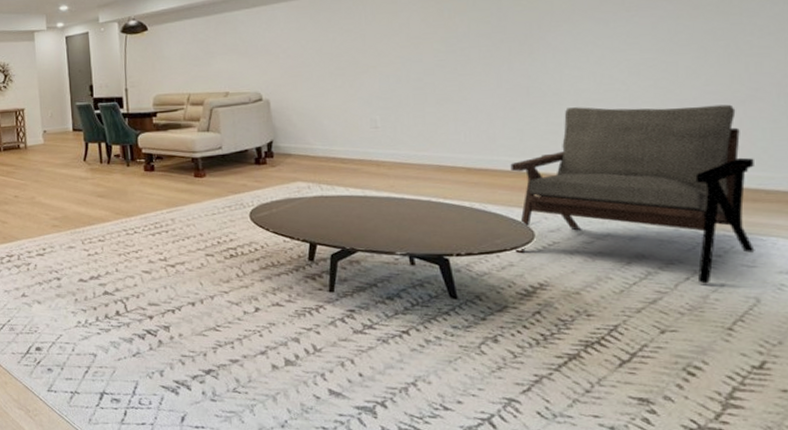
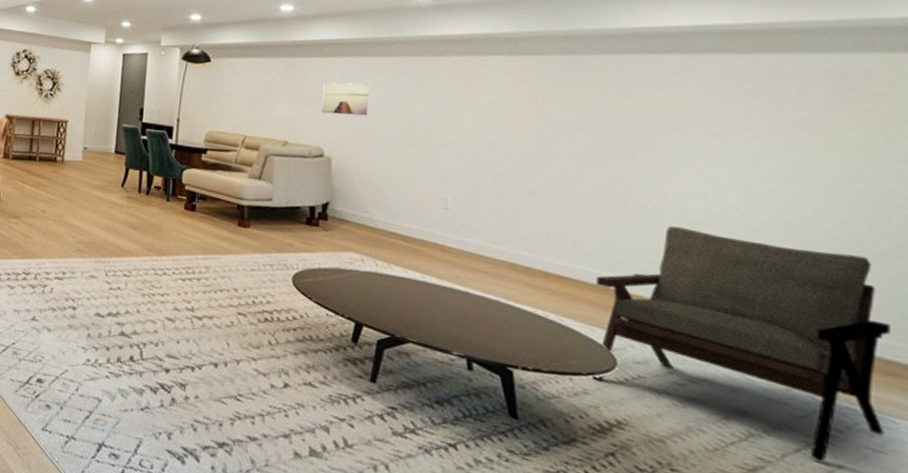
wall art: none [253,25,297,60] -> present [321,82,370,116]

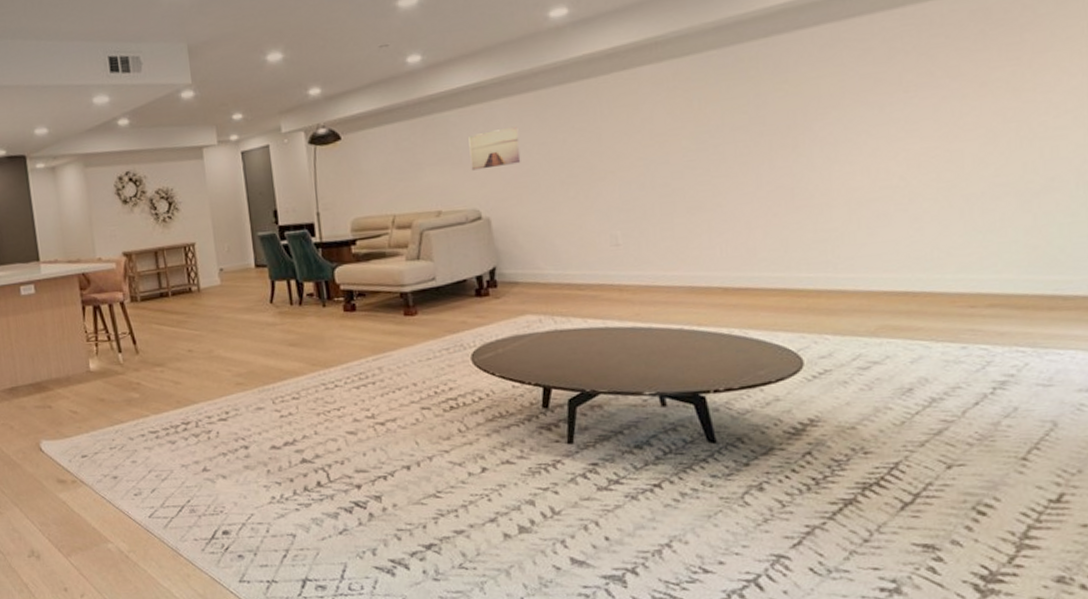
armchair: present [592,226,891,462] -> none [774,197,1052,409]

